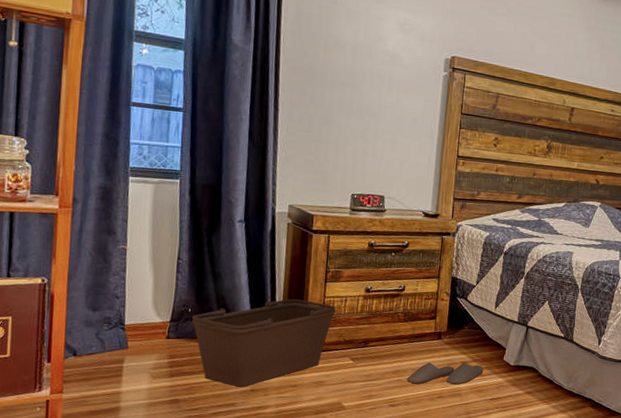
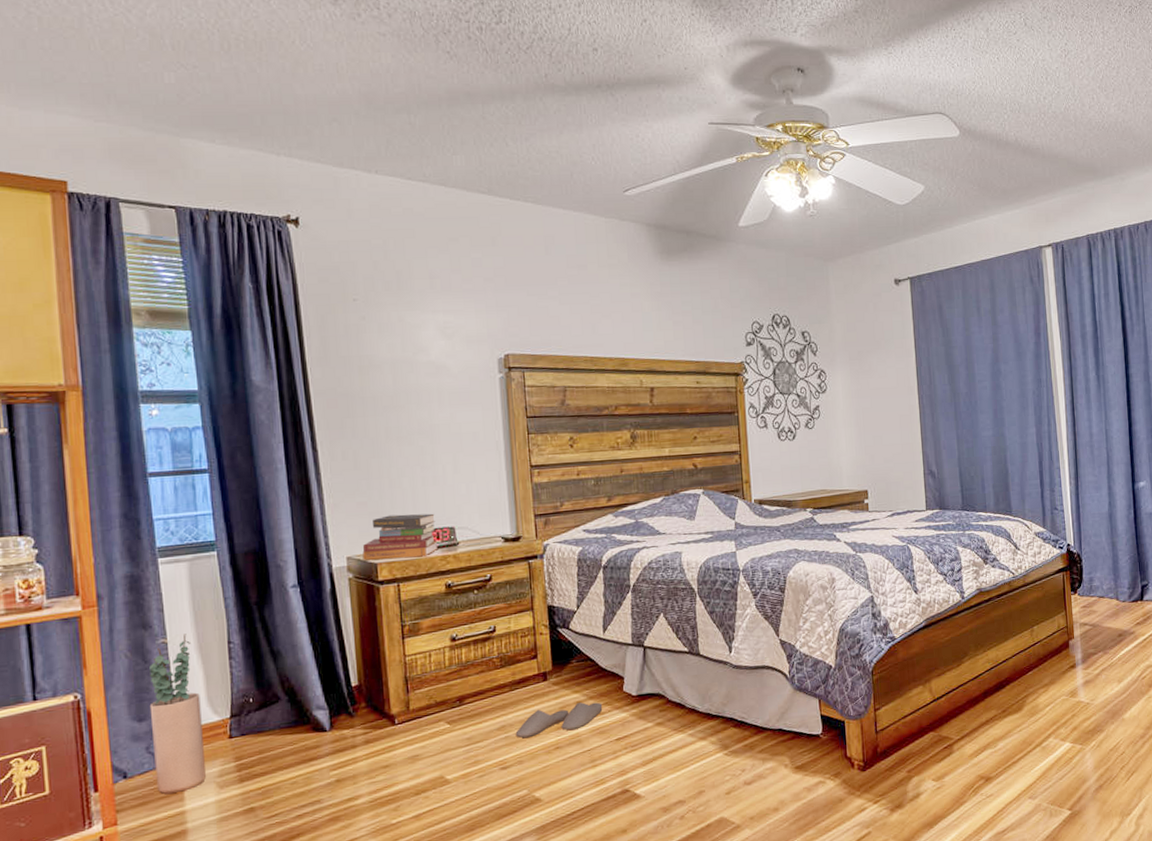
vase: none [100,244,148,375] -> present [149,633,206,794]
bicycle basket: present [192,299,336,387] -> none [255,663,421,780]
books: none [302,175,369,217] -> present [362,513,439,560]

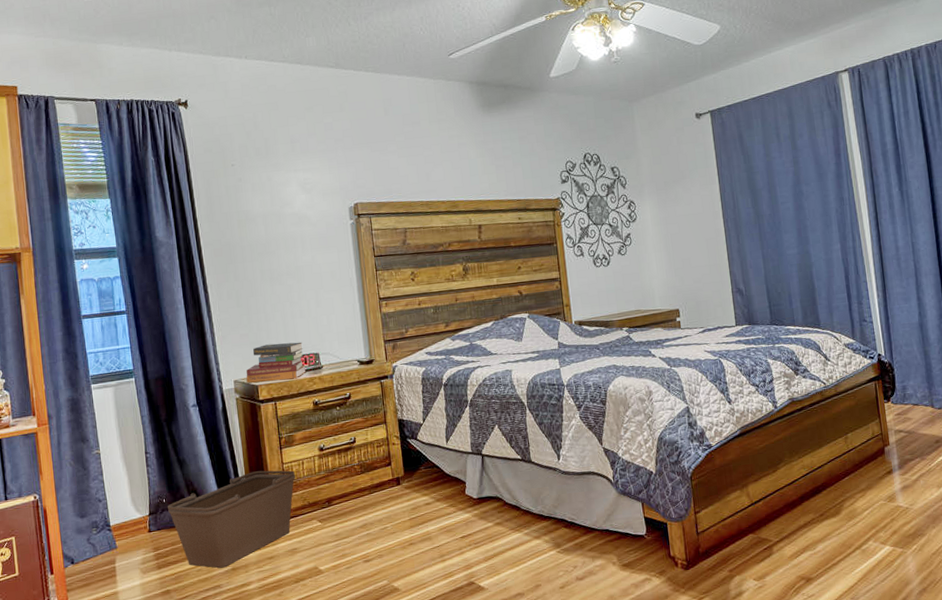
vase: present [149,633,206,794] -> none [87,446,132,577]
bicycle basket: none [255,663,421,780] -> present [168,470,296,568]
slippers: present [515,702,603,738] -> none [375,504,449,535]

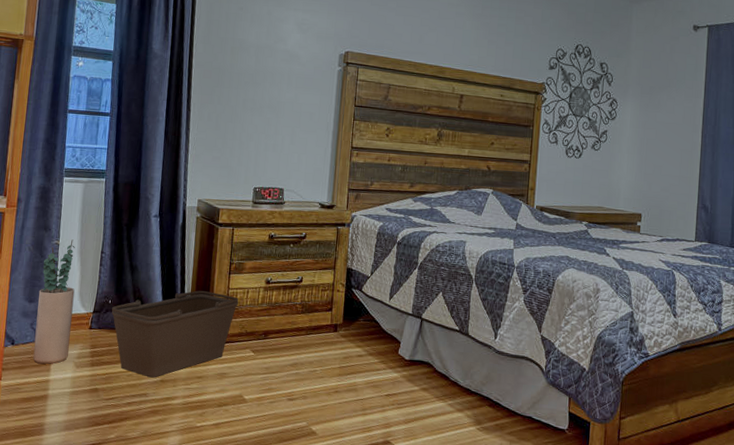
vase: none [87,446,132,577] -> present [33,239,76,364]
books: present [246,342,307,383] -> none [210,170,270,209]

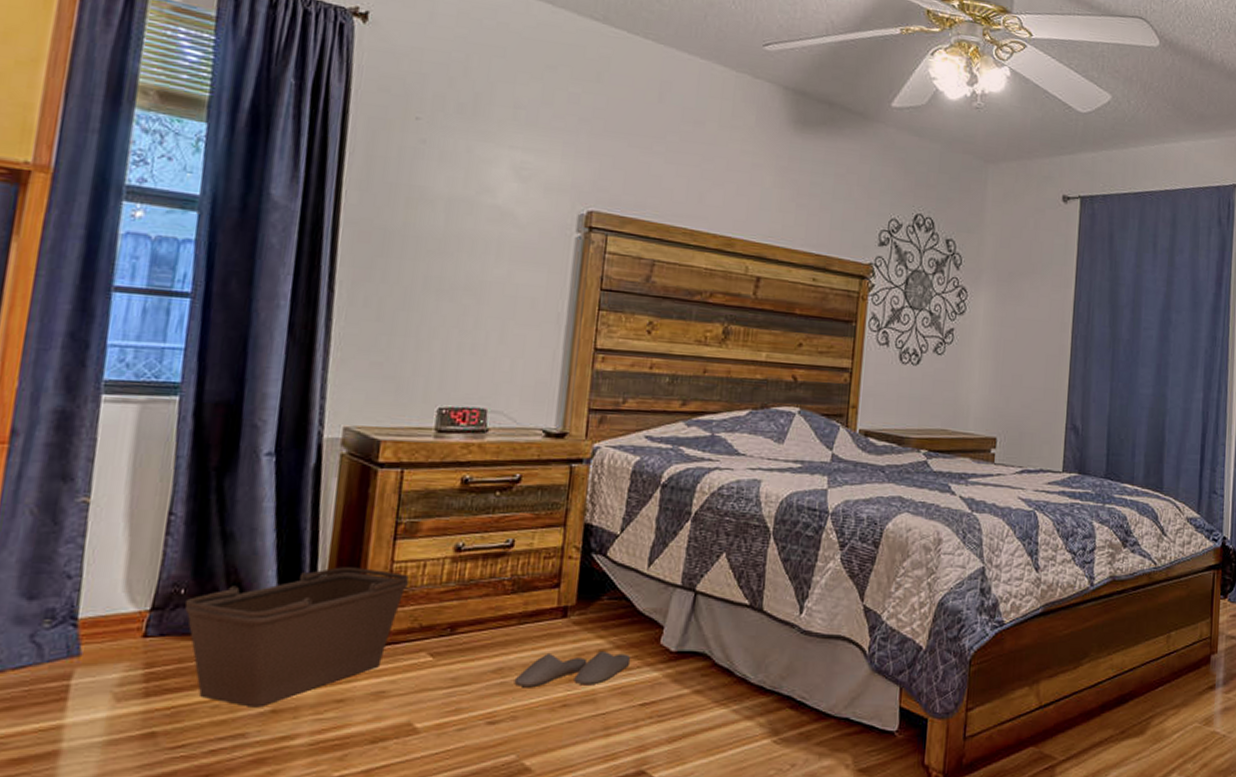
vase: present [33,239,76,364] -> none [32,494,121,699]
slippers: none [304,355,379,379] -> present [514,651,631,688]

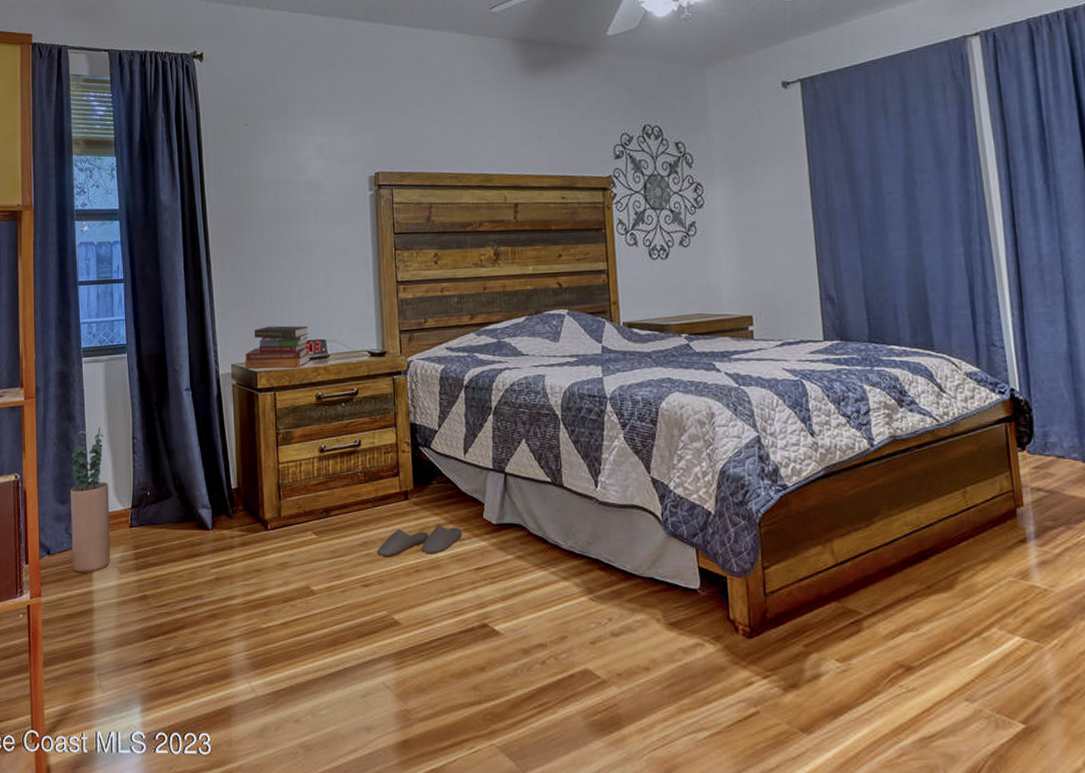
vase: none [32,494,121,699] -> present [70,427,110,573]
bicycle basket: present [185,567,410,708] -> none [152,469,292,576]
books: none [364,383,465,441] -> present [245,325,311,369]

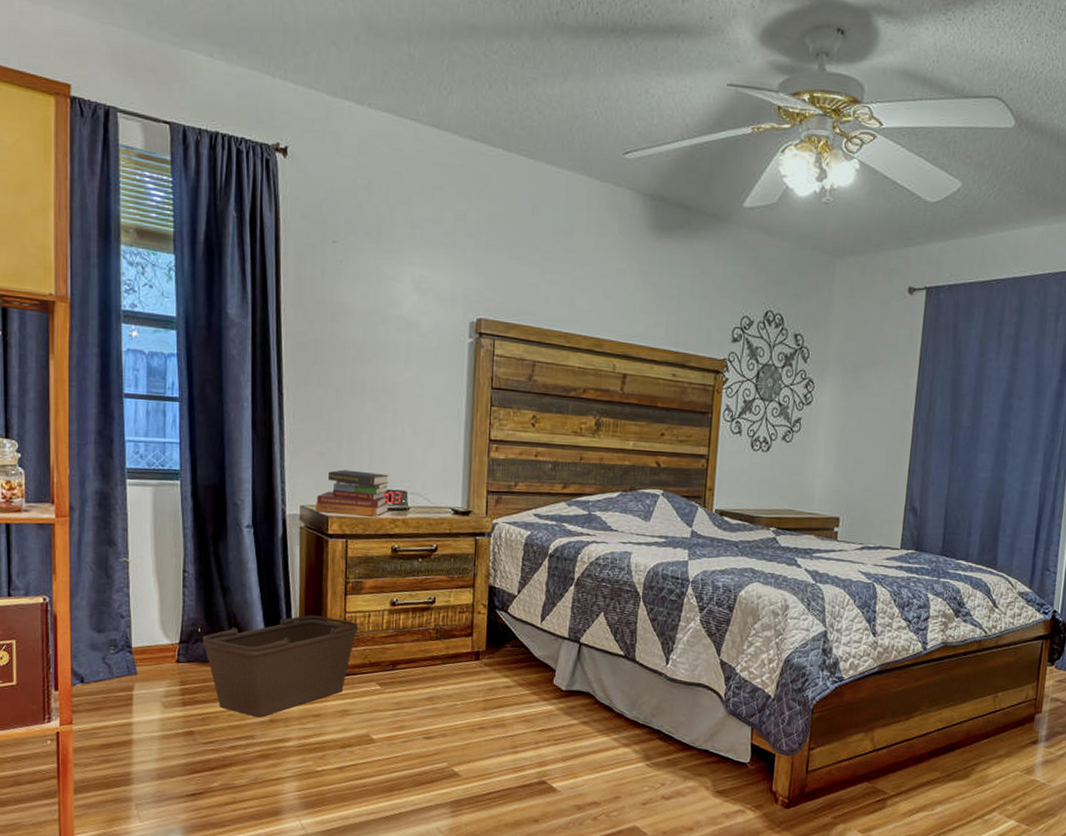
vase: present [70,427,110,573] -> none [108,556,154,705]
bicycle basket: none [152,469,292,576] -> present [203,615,359,717]
slippers: present [377,526,463,557] -> none [442,686,531,714]

